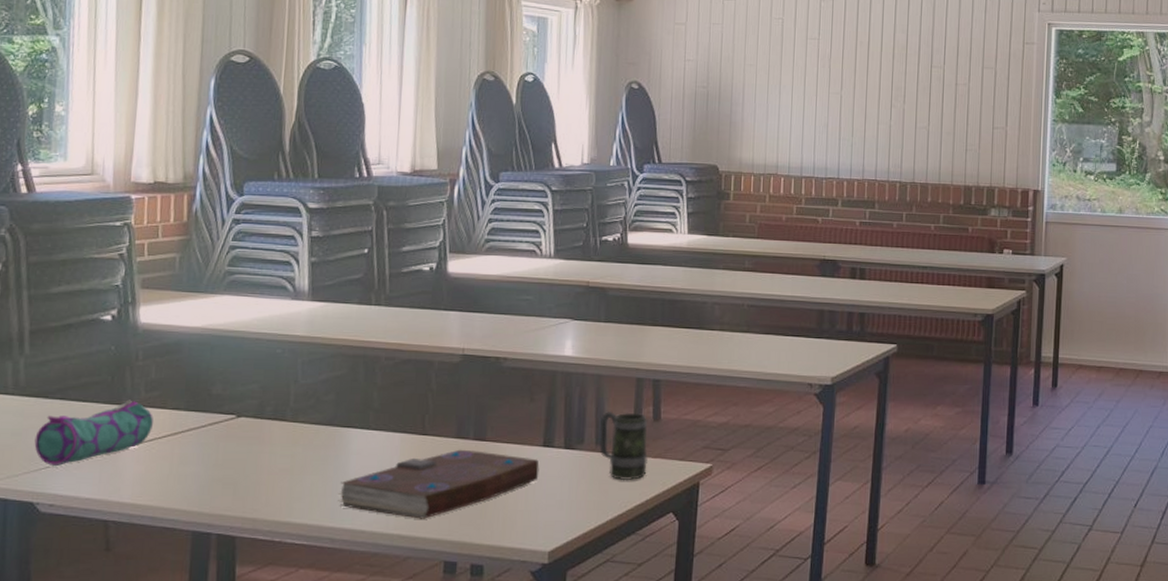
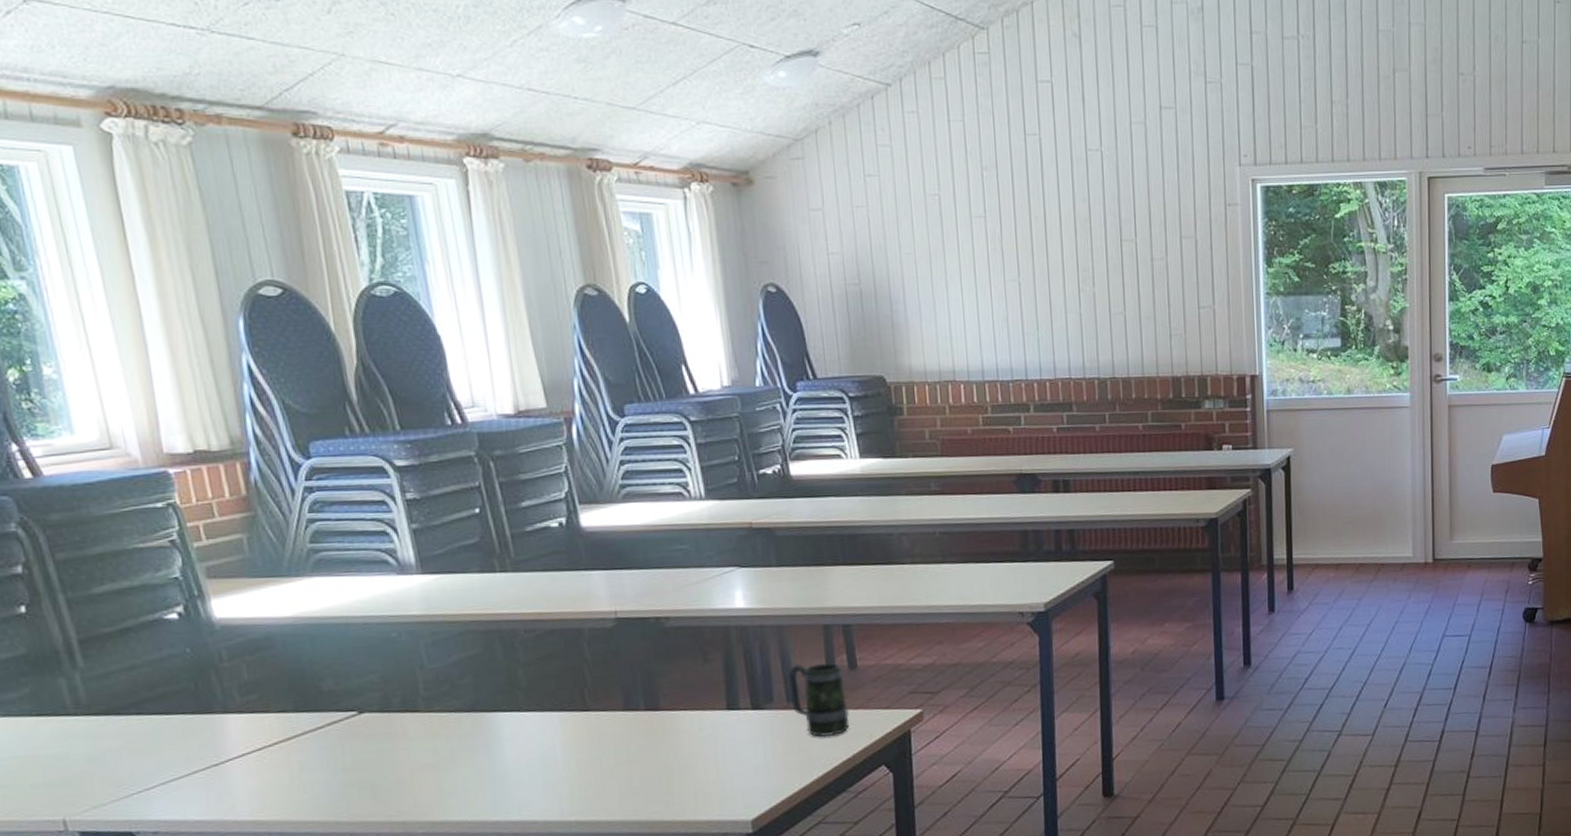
pencil case: present [34,400,154,466] -> none [115,706,260,790]
book: present [337,449,540,519] -> none [496,722,728,802]

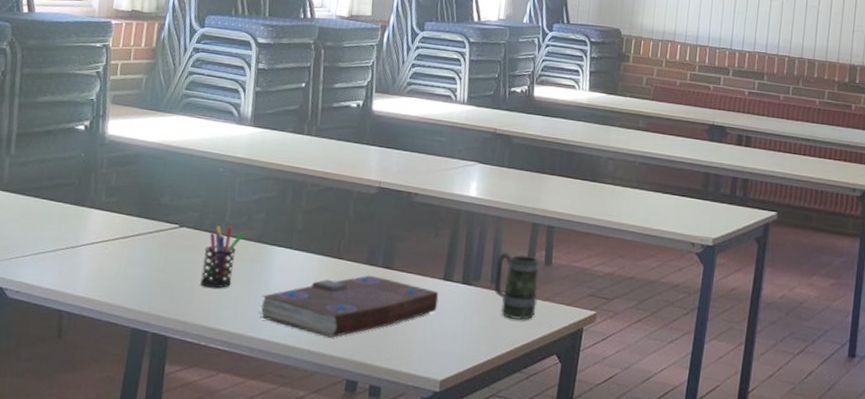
pen holder: none [402,699,452,777] -> present [200,225,245,288]
book: none [496,722,728,802] -> present [258,275,439,338]

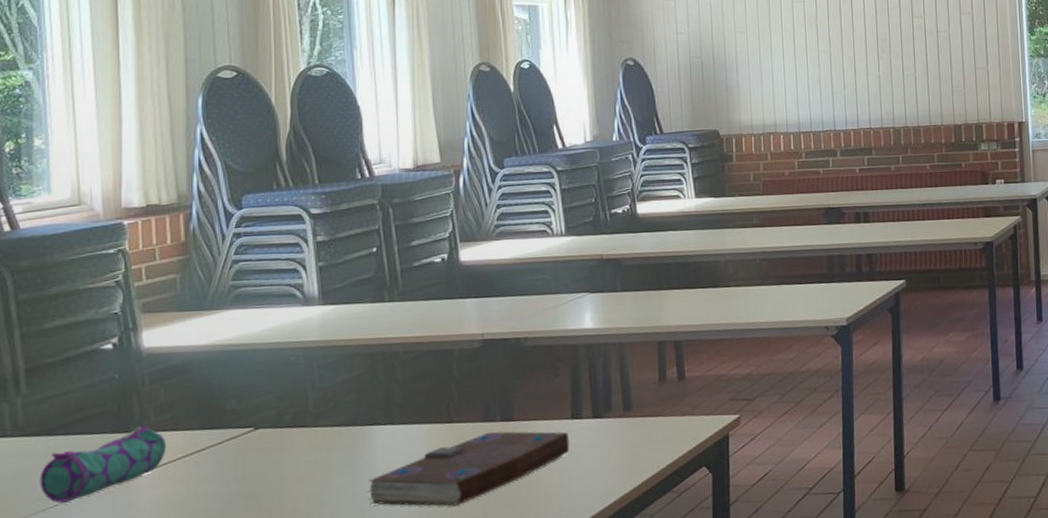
pencil case: none [9,202,110,257] -> present [39,426,167,504]
pen holder: present [200,225,245,288] -> none [290,415,335,487]
mug: present [494,251,540,320] -> none [626,375,677,442]

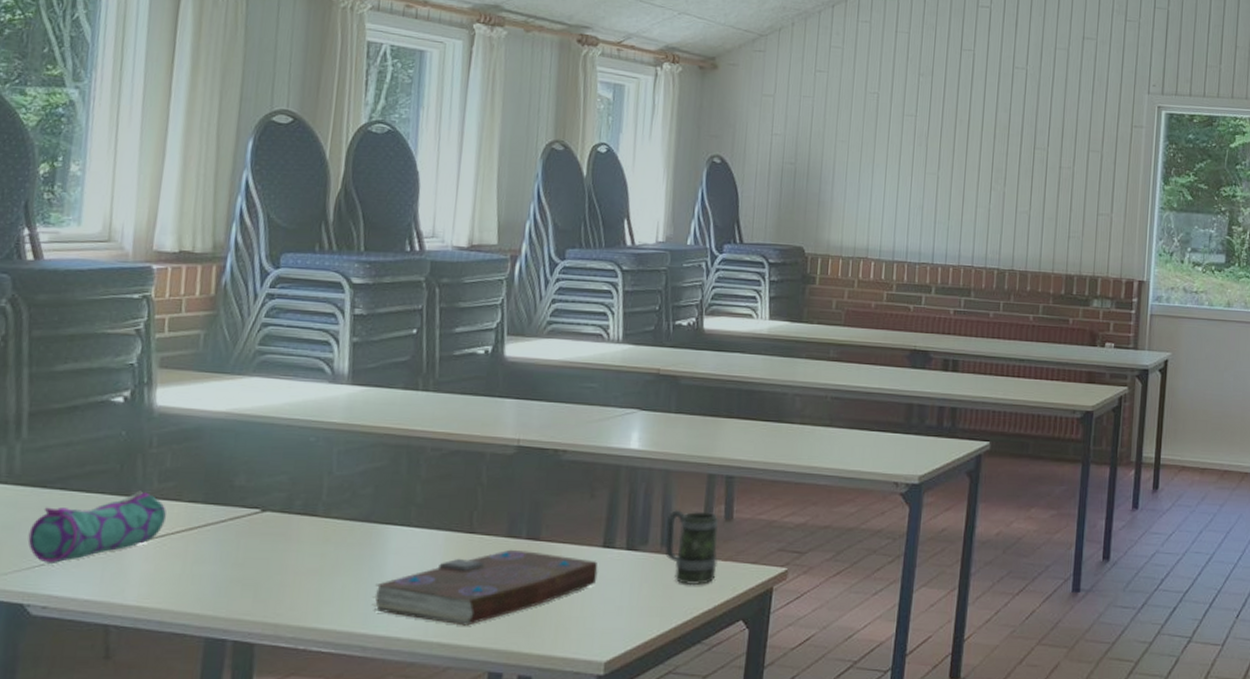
mug: none [626,375,677,442] -> present [665,509,720,586]

